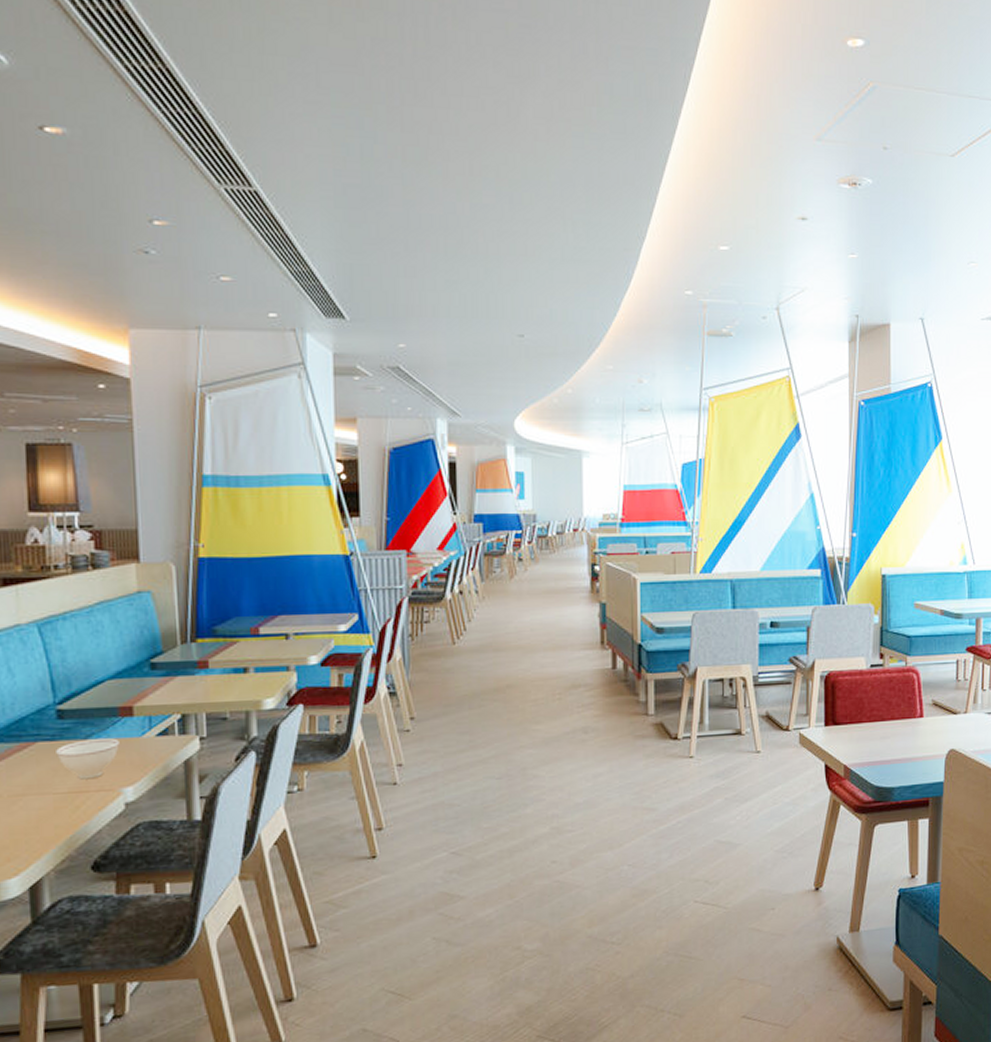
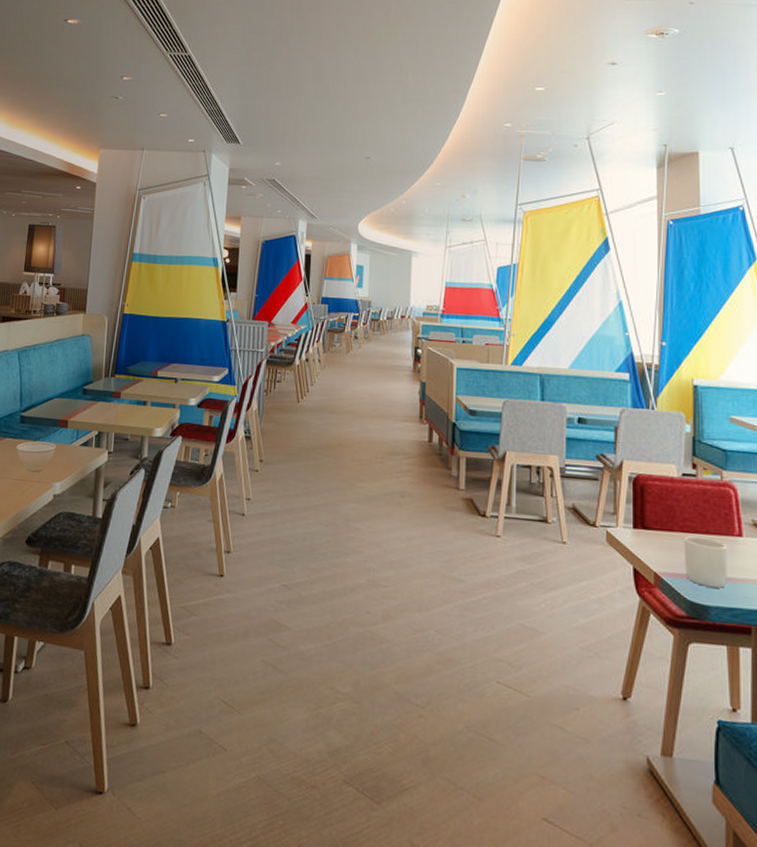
mug: none [870,723,911,770] -> present [683,535,728,588]

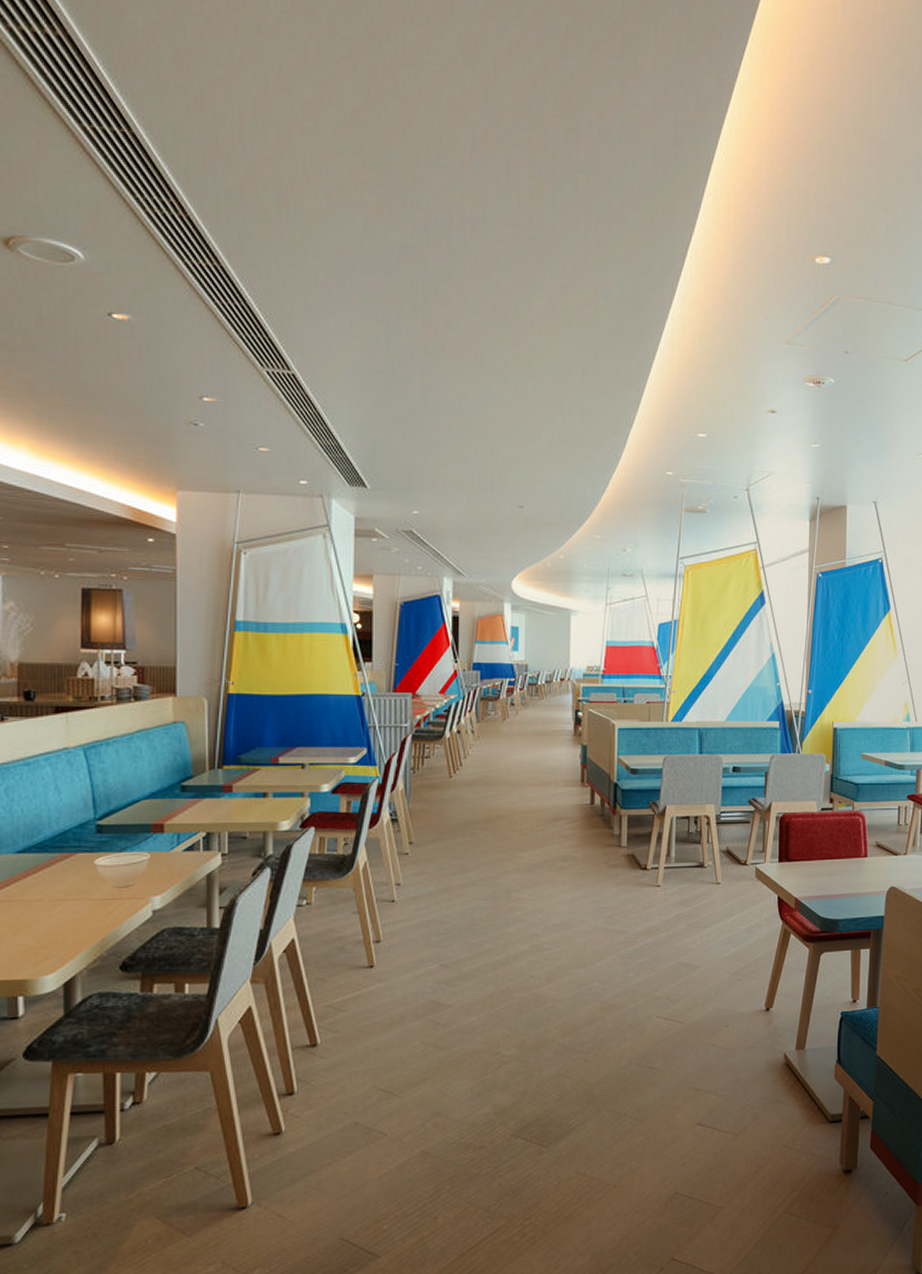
mug: present [683,535,728,588] -> none [819,861,856,904]

